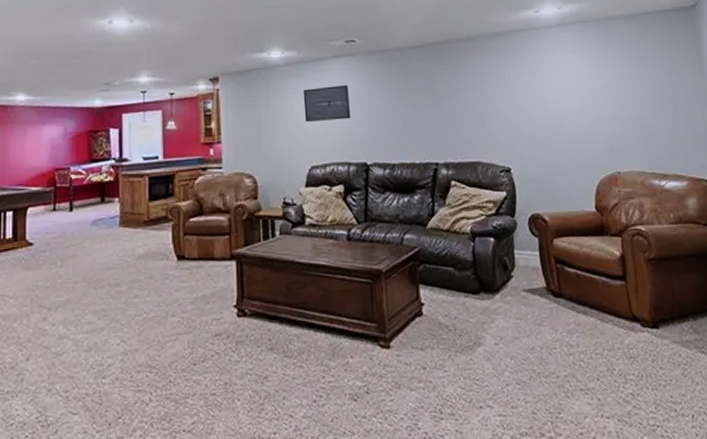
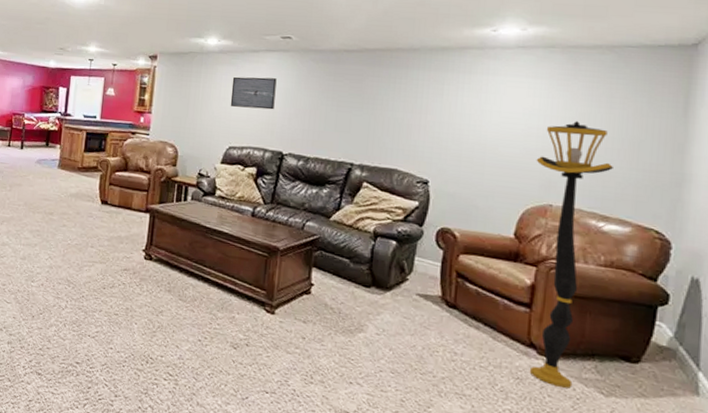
floor lamp: none [597,87,678,356] -> present [529,120,613,388]

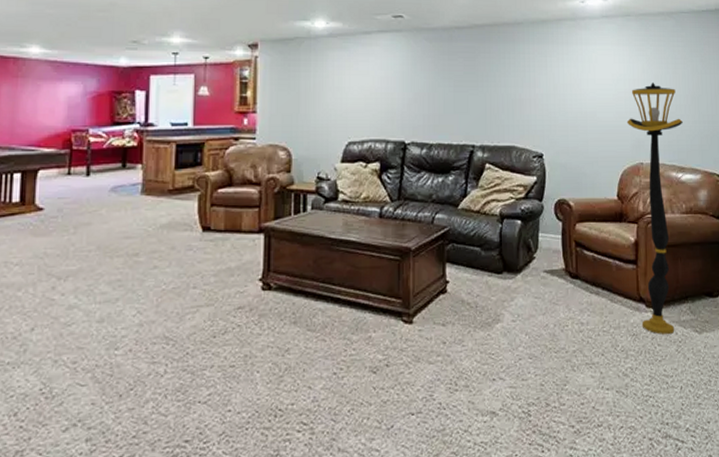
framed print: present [230,76,277,110] -> none [345,61,392,96]

